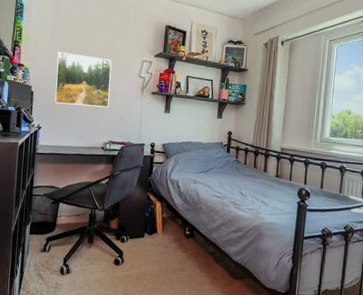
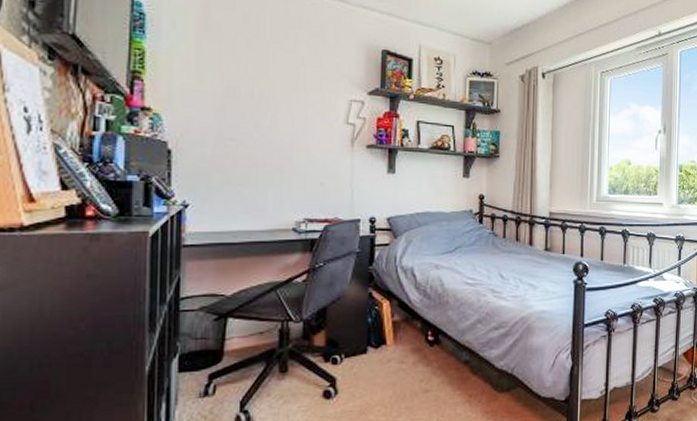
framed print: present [55,52,112,108] -> none [210,88,302,170]

